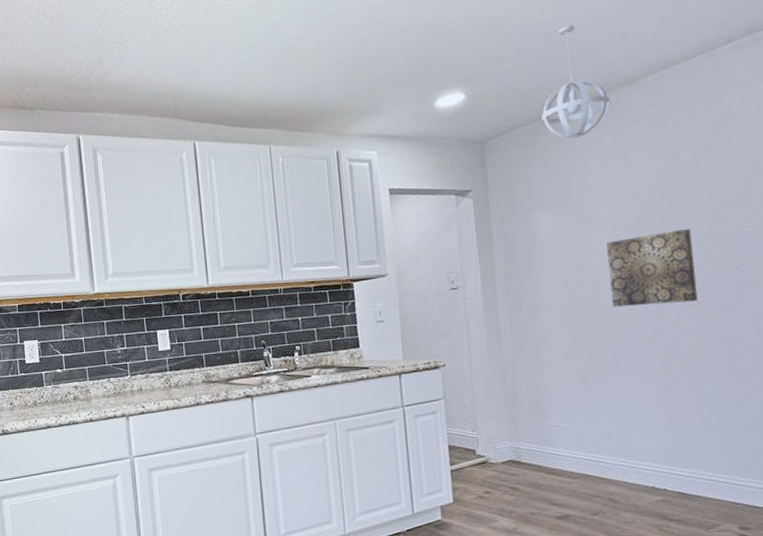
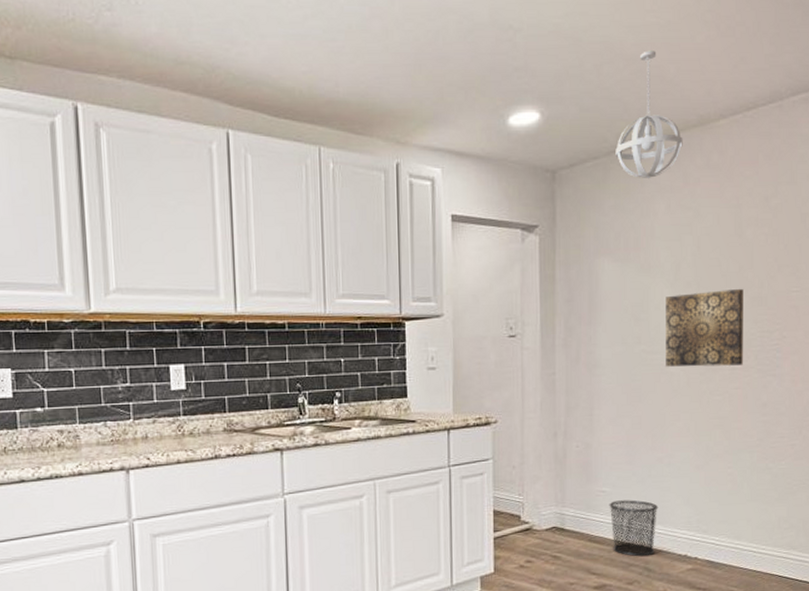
waste bin: none [565,433,619,488] -> present [609,500,659,557]

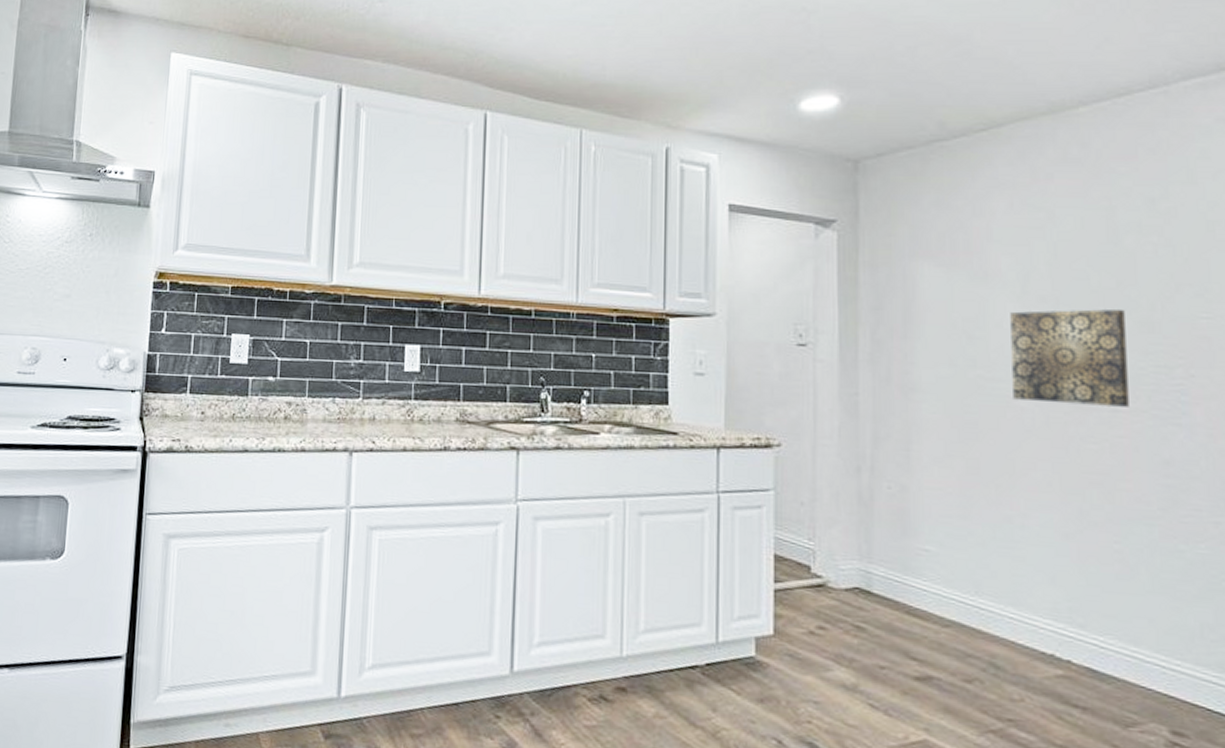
waste bin: present [609,500,659,557] -> none [935,565,1009,647]
pendant light: present [615,51,683,179] -> none [936,31,1028,173]

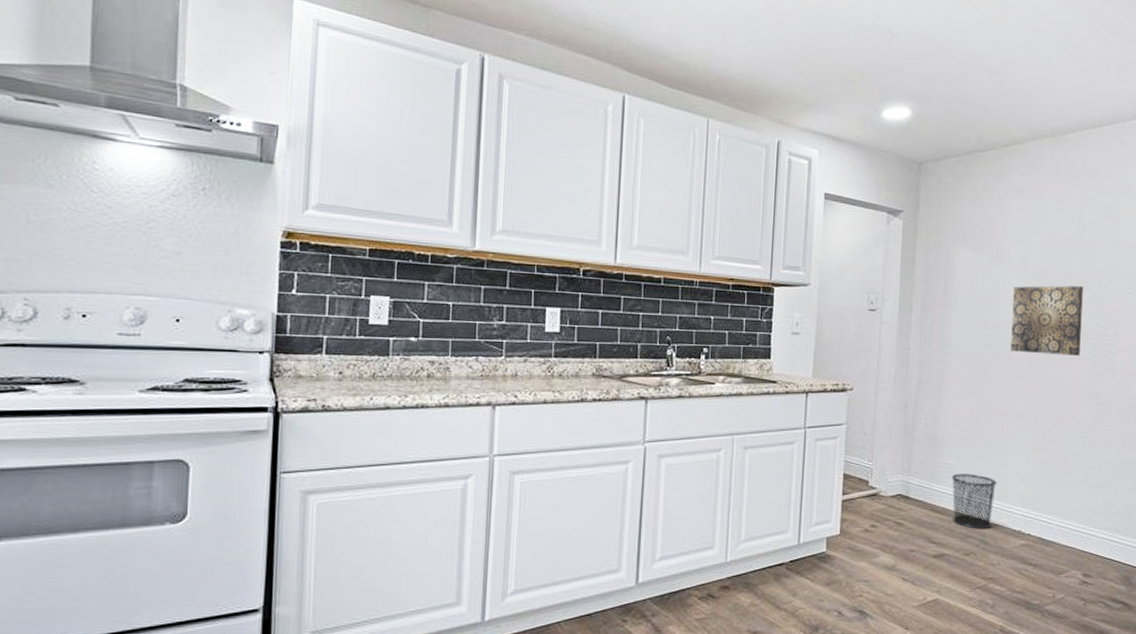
waste bin: none [935,565,1009,647] -> present [951,473,997,529]

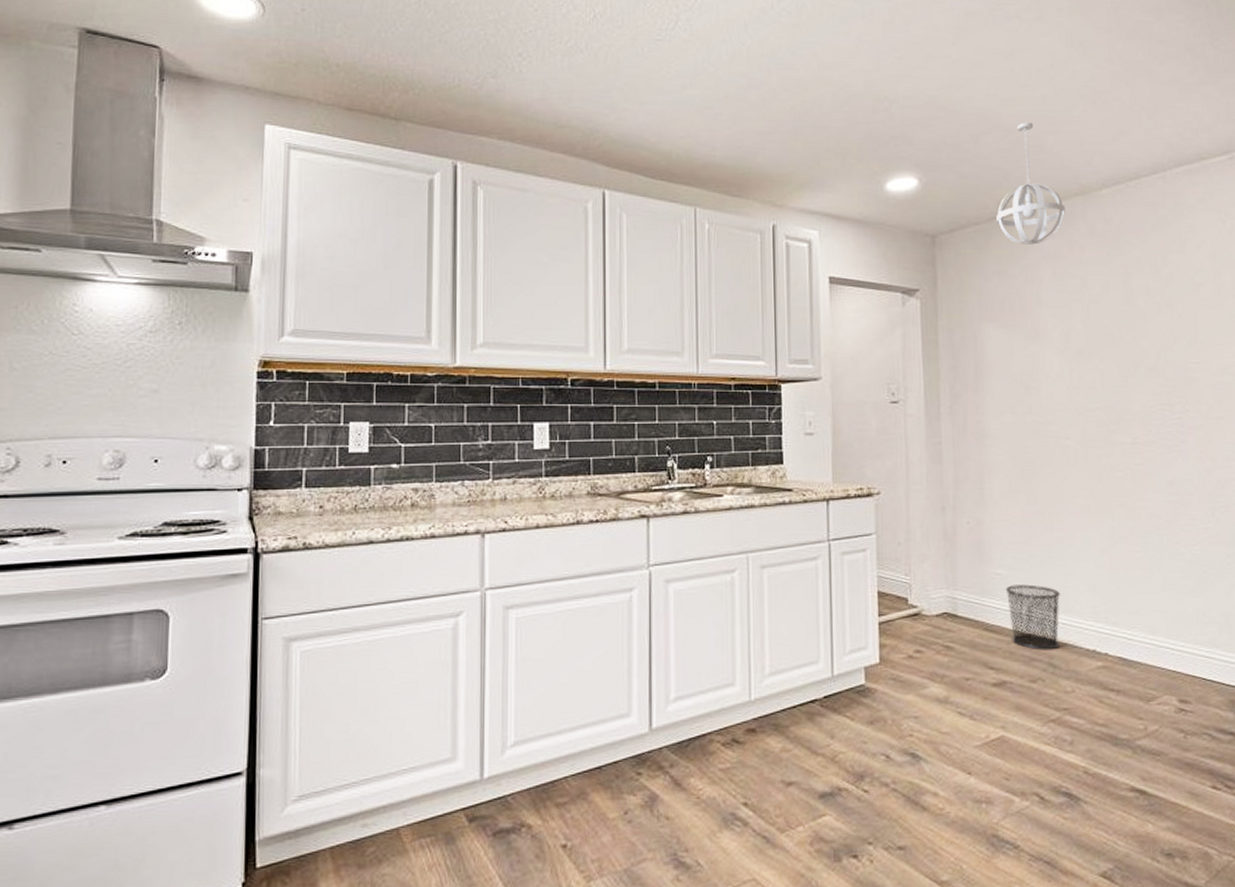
pendant light: none [976,66,1036,179] -> present [996,122,1066,246]
wall art: present [1010,285,1083,356] -> none [1056,358,1144,440]

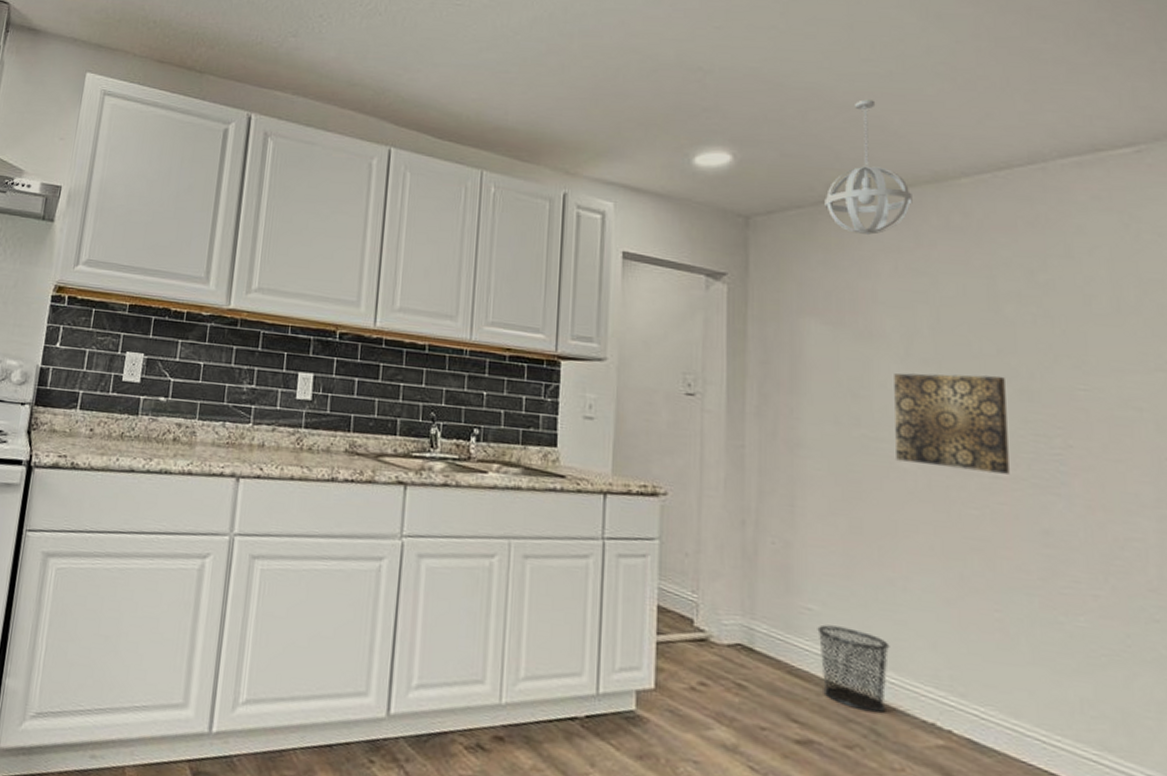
wall art: none [1056,358,1144,440] -> present [894,373,1010,474]

